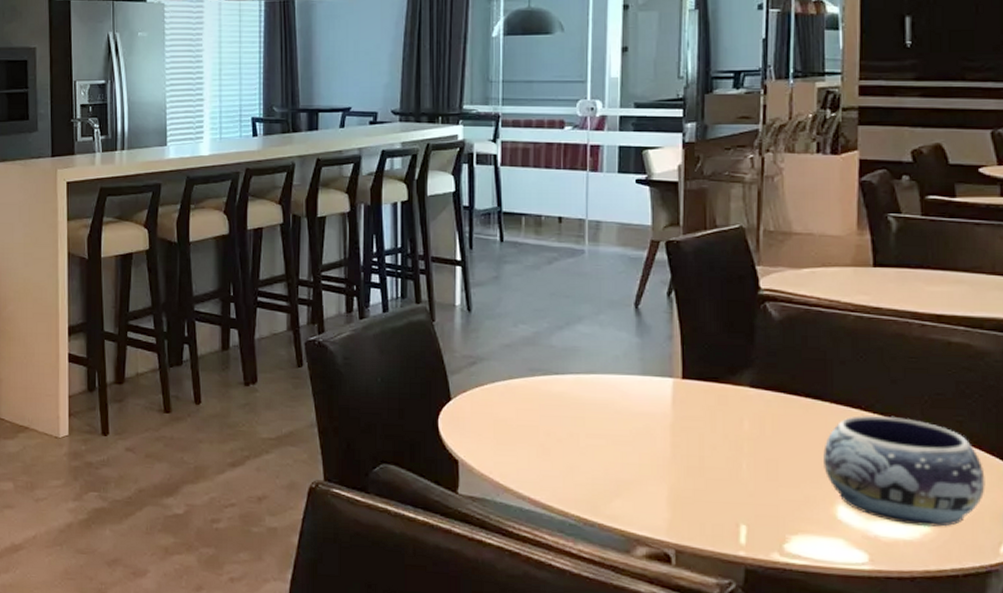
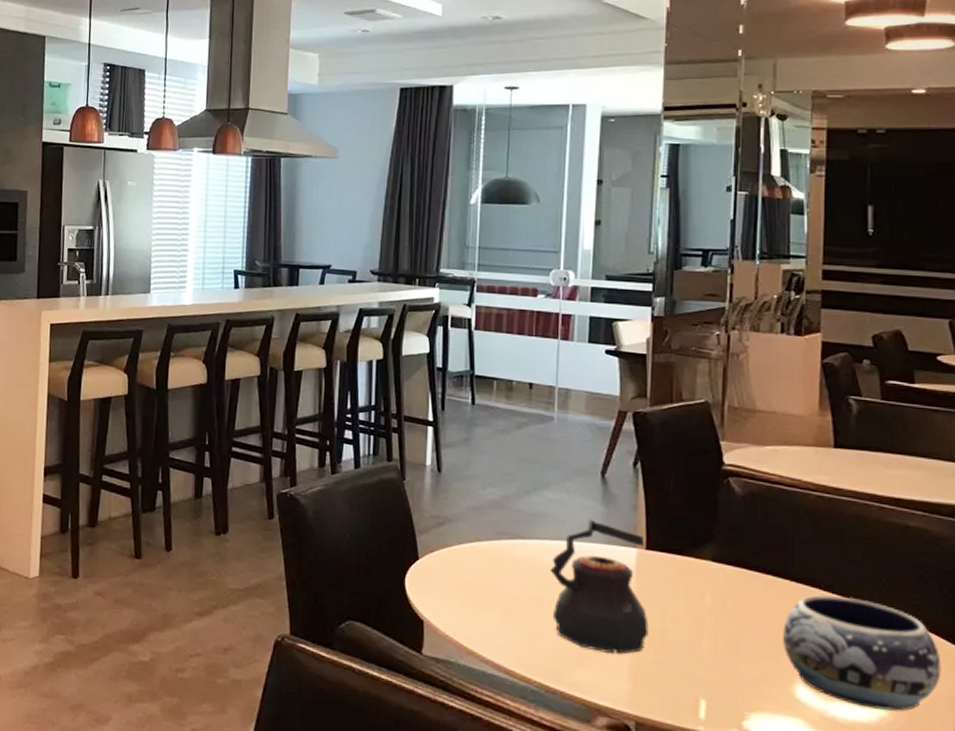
teapot: none [585,351,688,485] -> present [550,519,650,654]

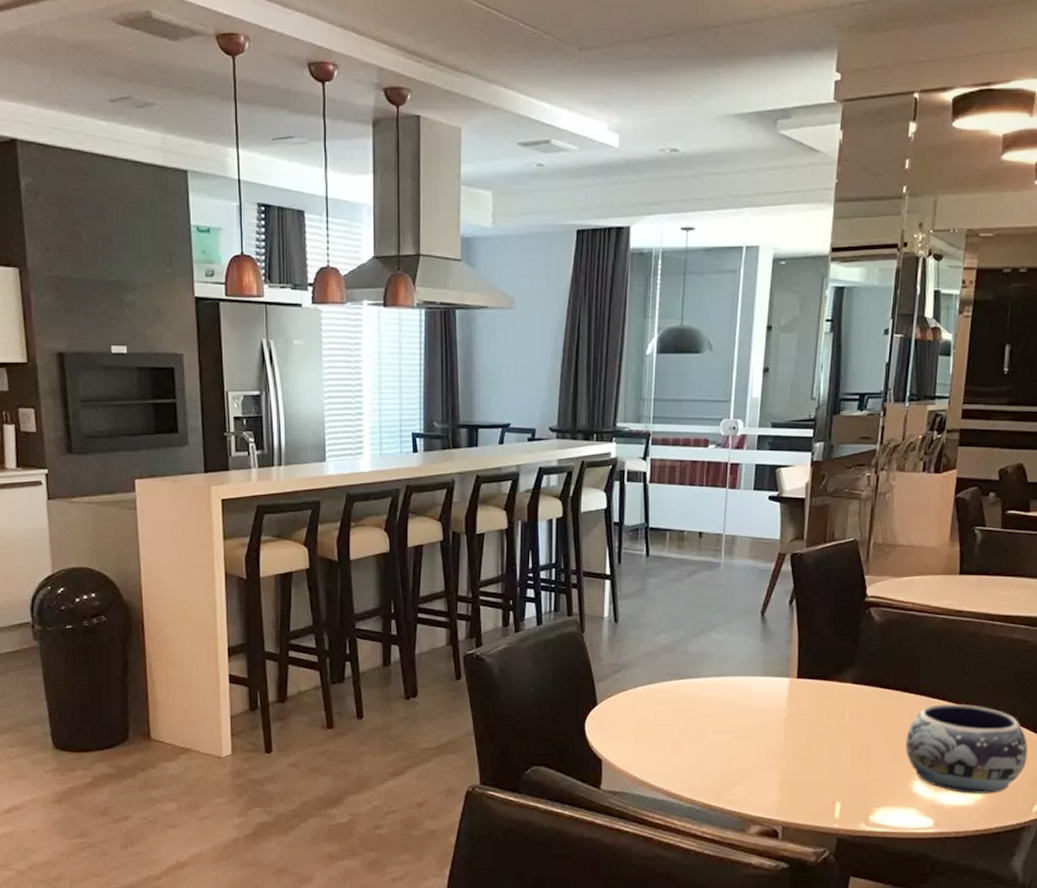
teapot: present [550,519,650,654] -> none [714,655,797,772]

